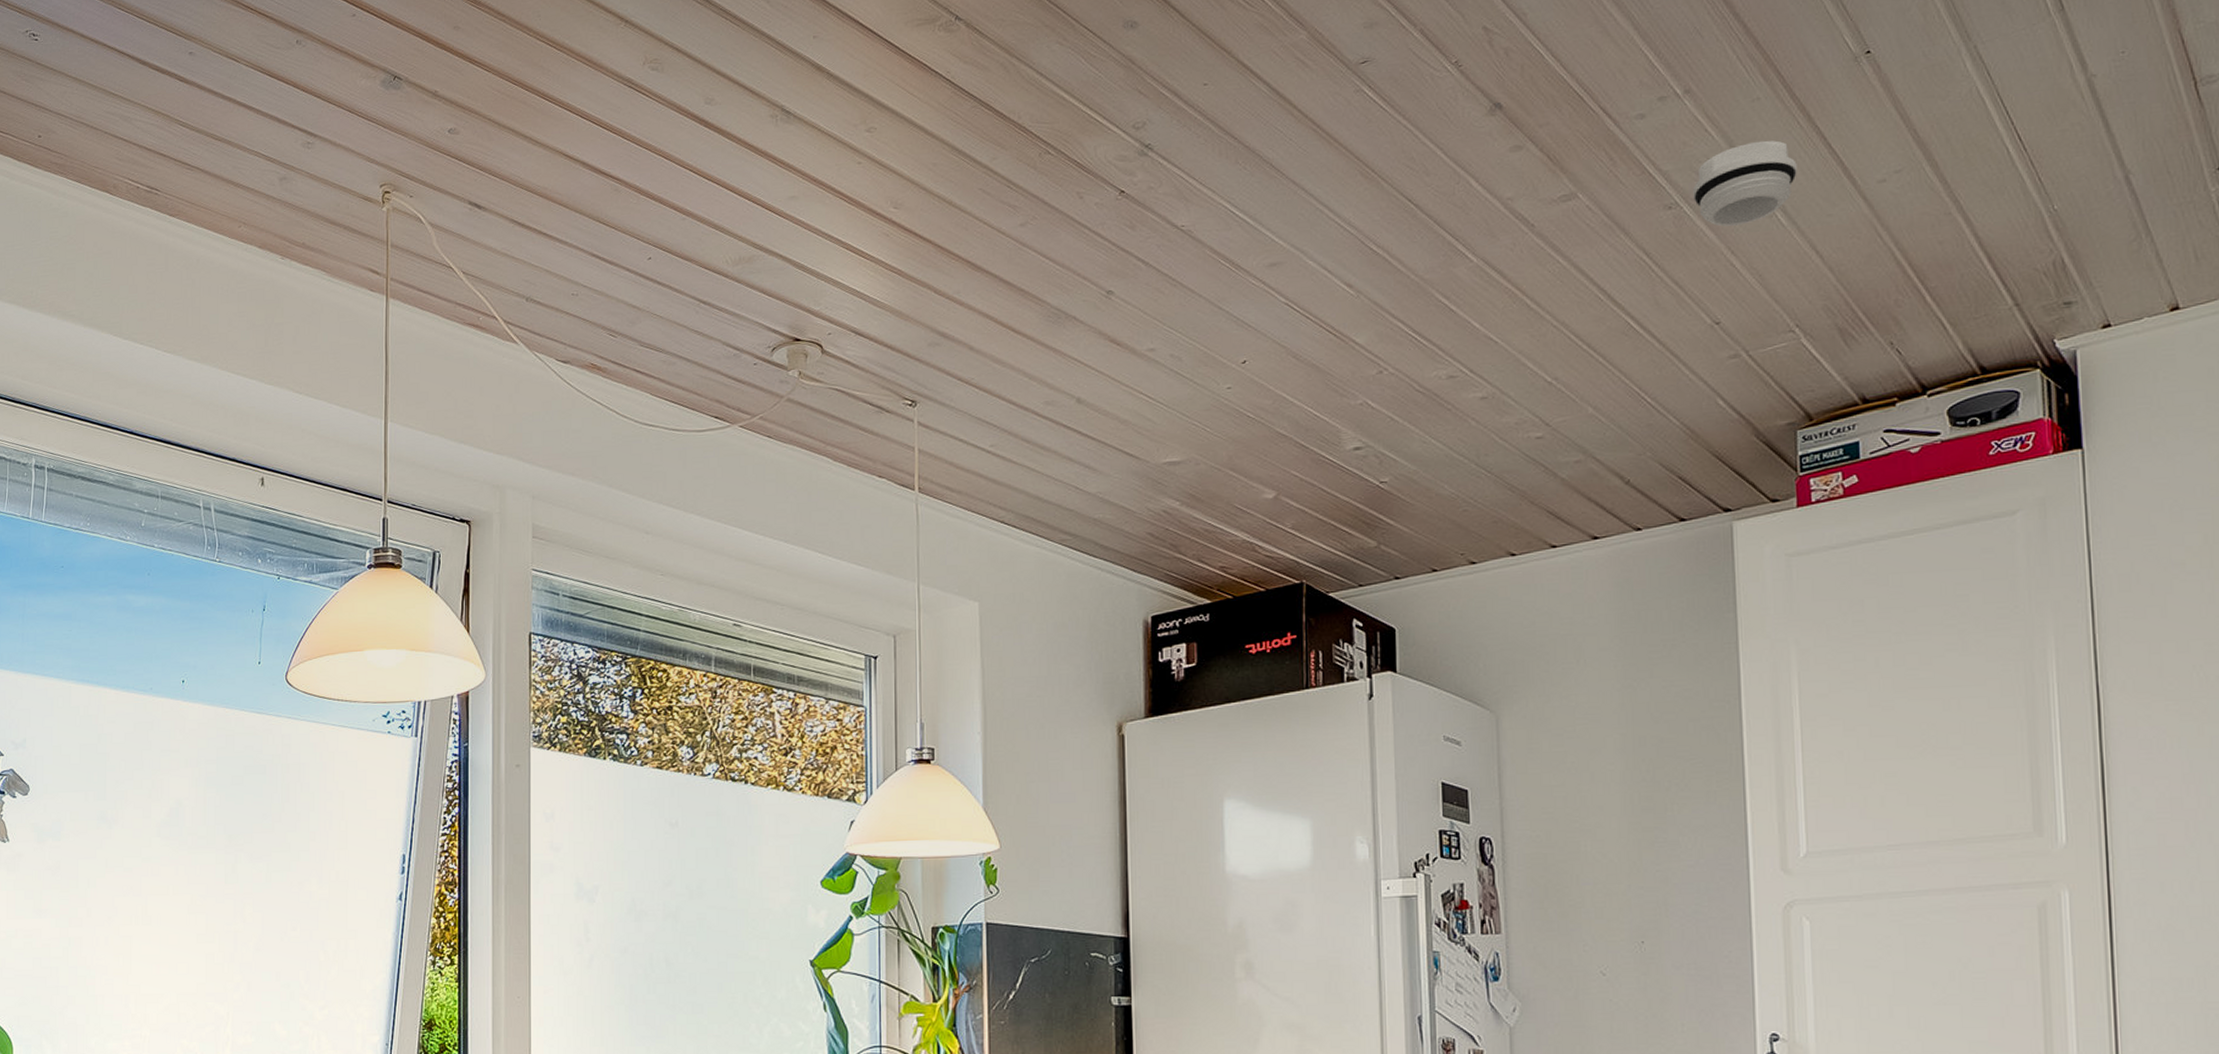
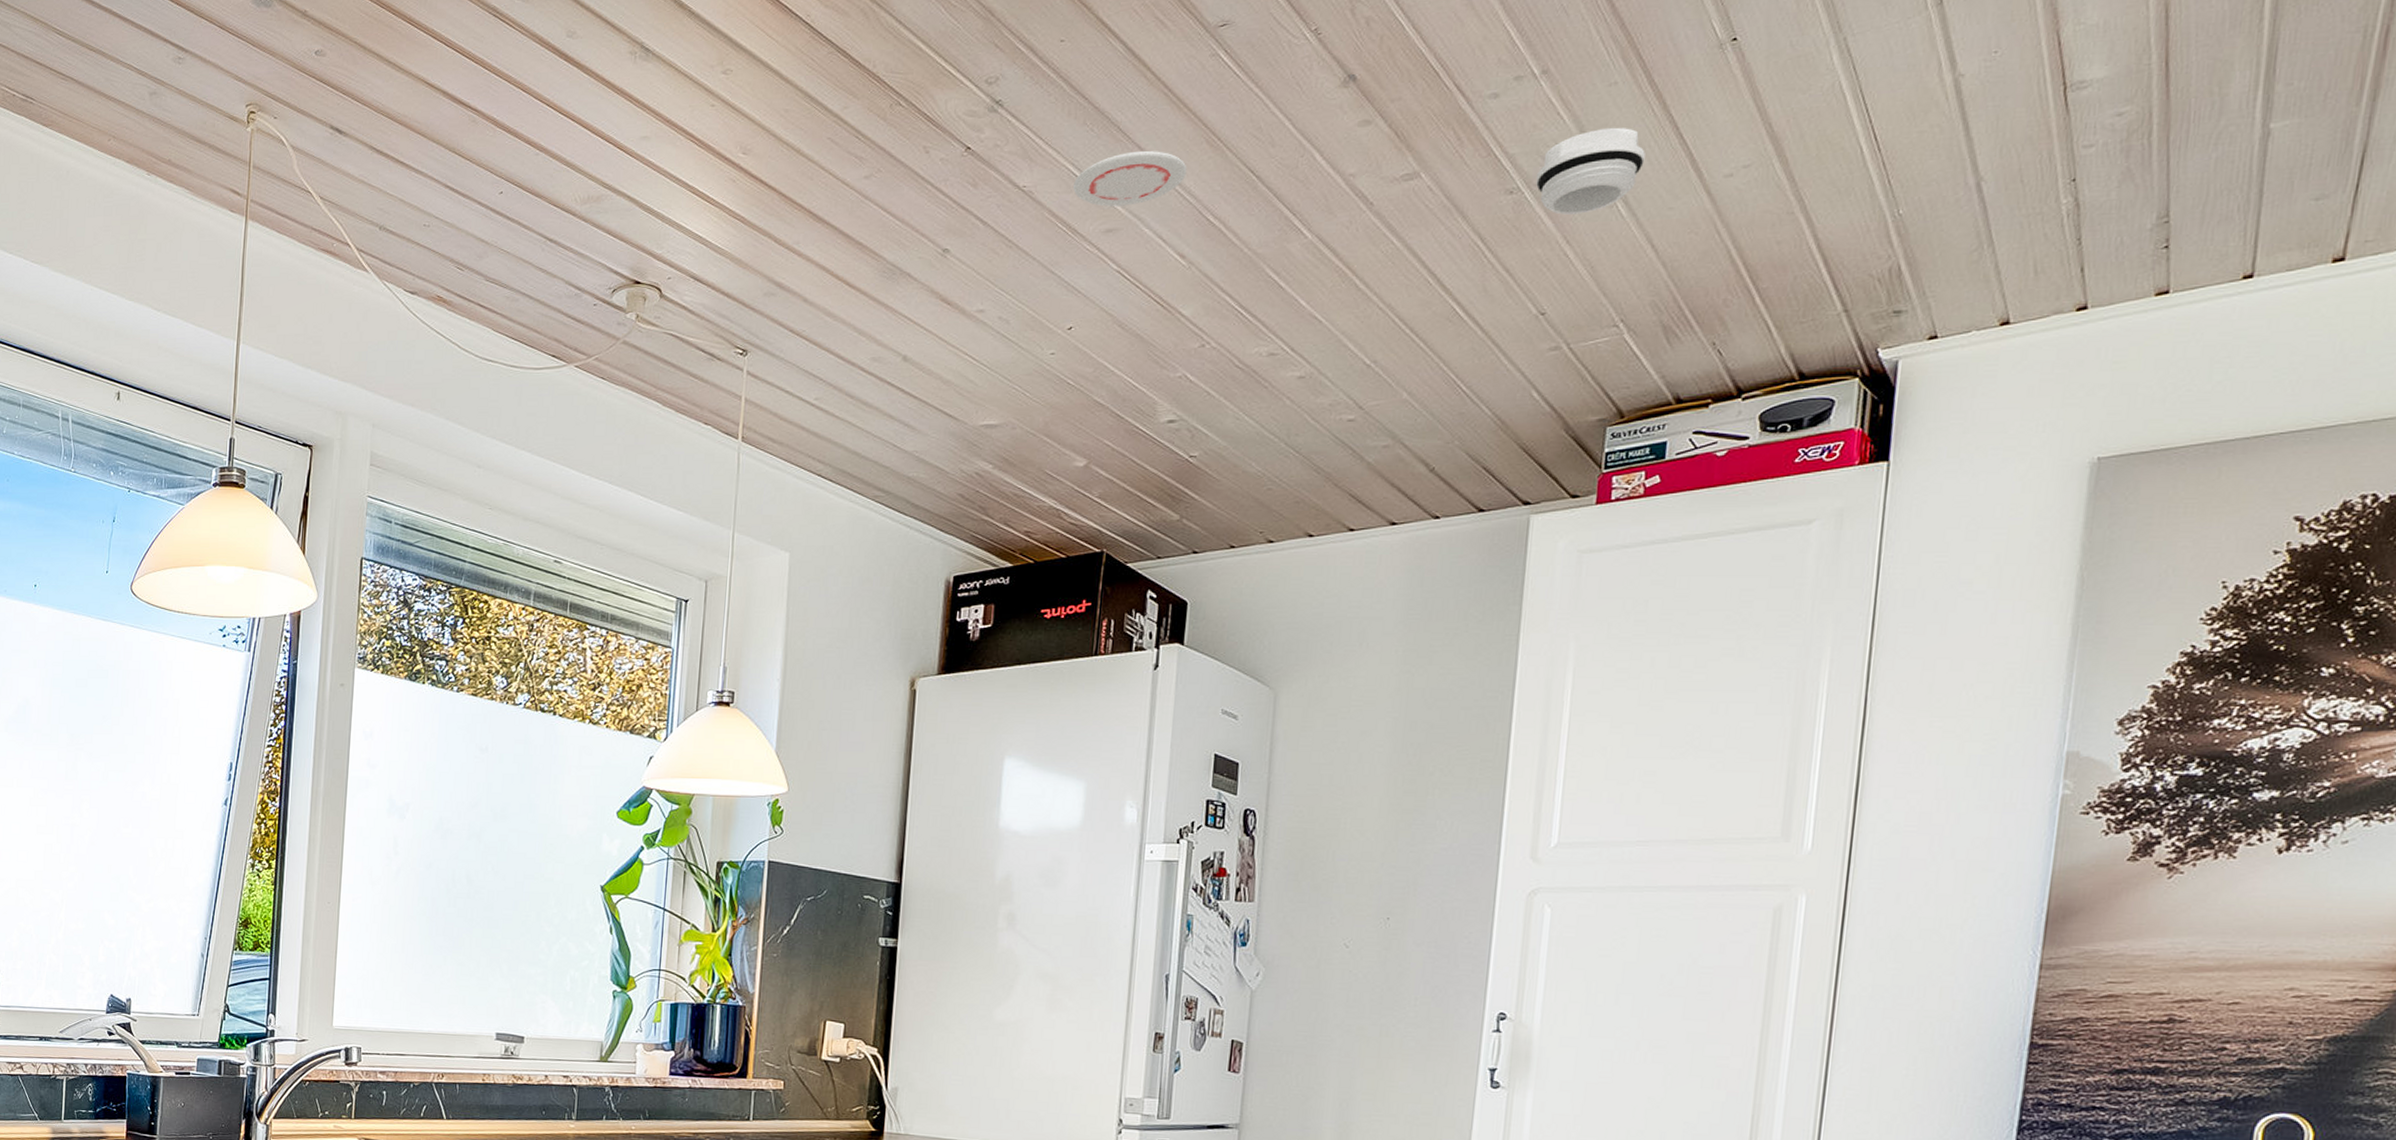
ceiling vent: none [1232,185,1345,242] -> present [1073,150,1187,207]

